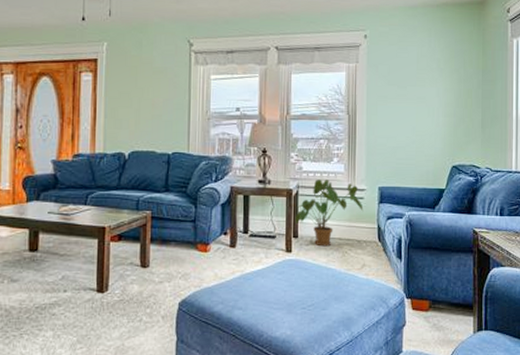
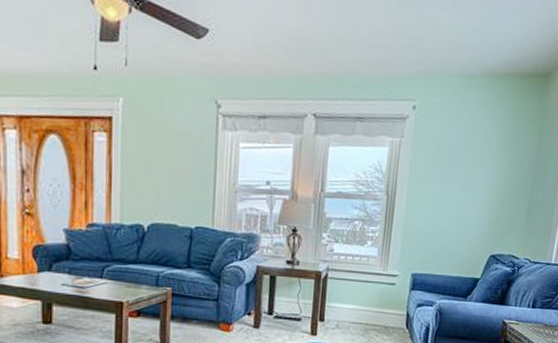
house plant: present [295,179,364,247] -> none [322,263,394,331]

